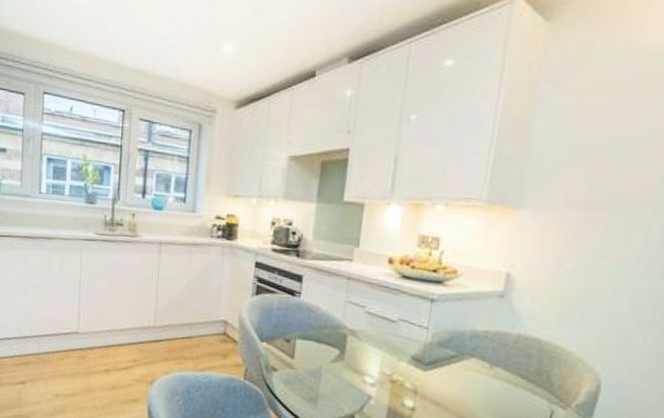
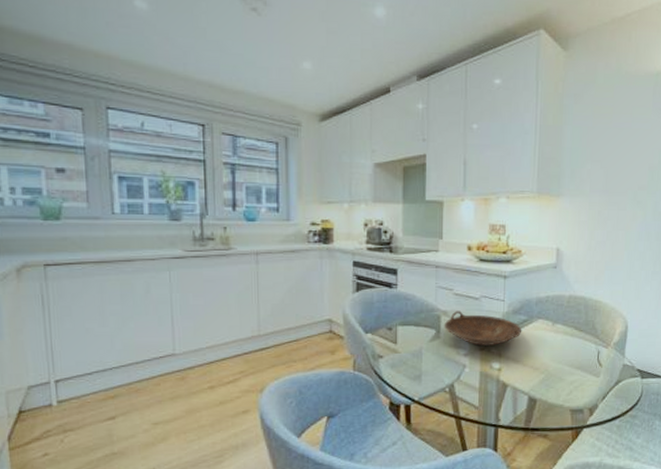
bowl: none [349,332,448,380] -> present [444,311,522,346]

